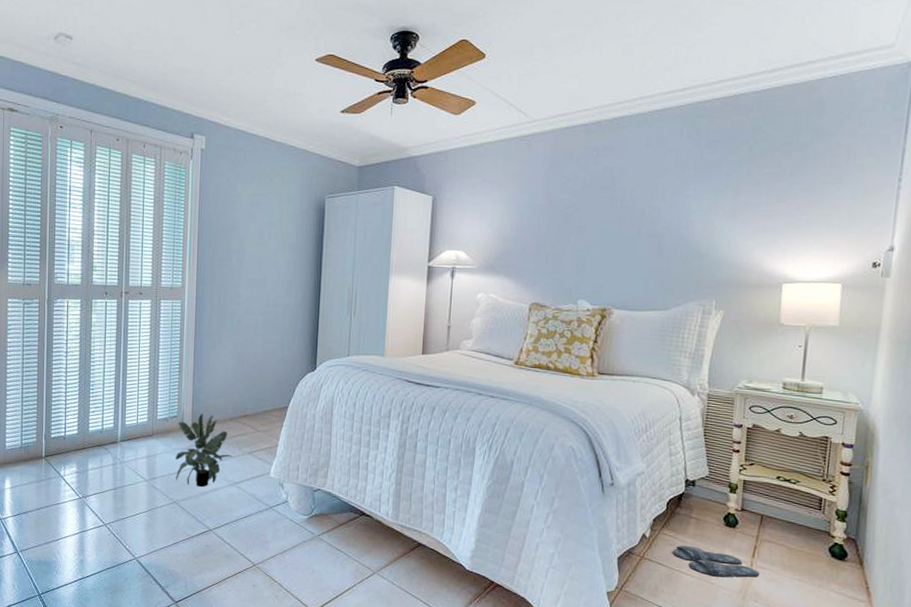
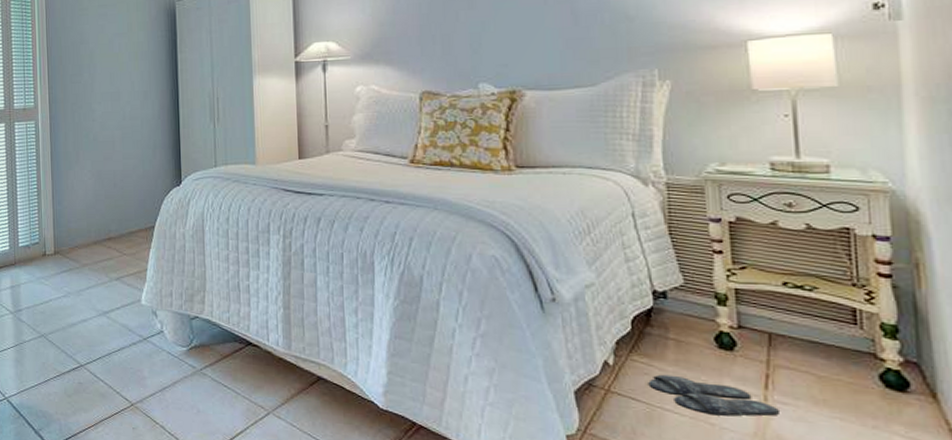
potted plant: present [175,414,232,487] -> none [40,239,99,318]

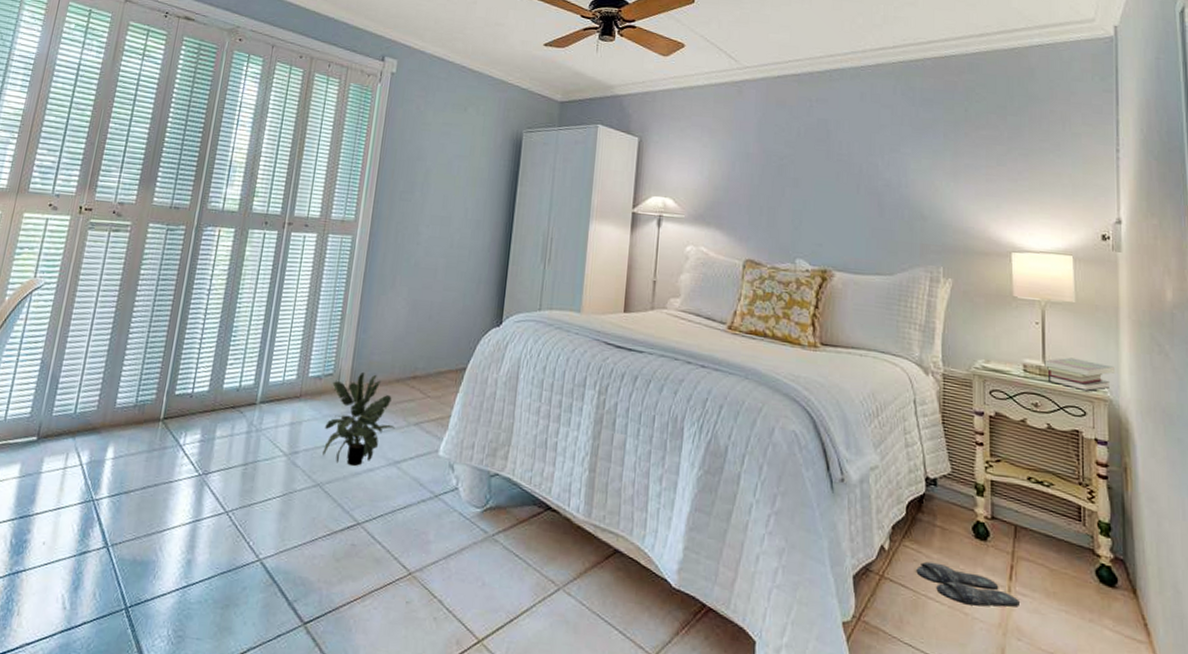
potted plant: none [40,239,99,318] -> present [322,373,395,466]
books: none [798,149,898,185] -> present [1044,357,1115,392]

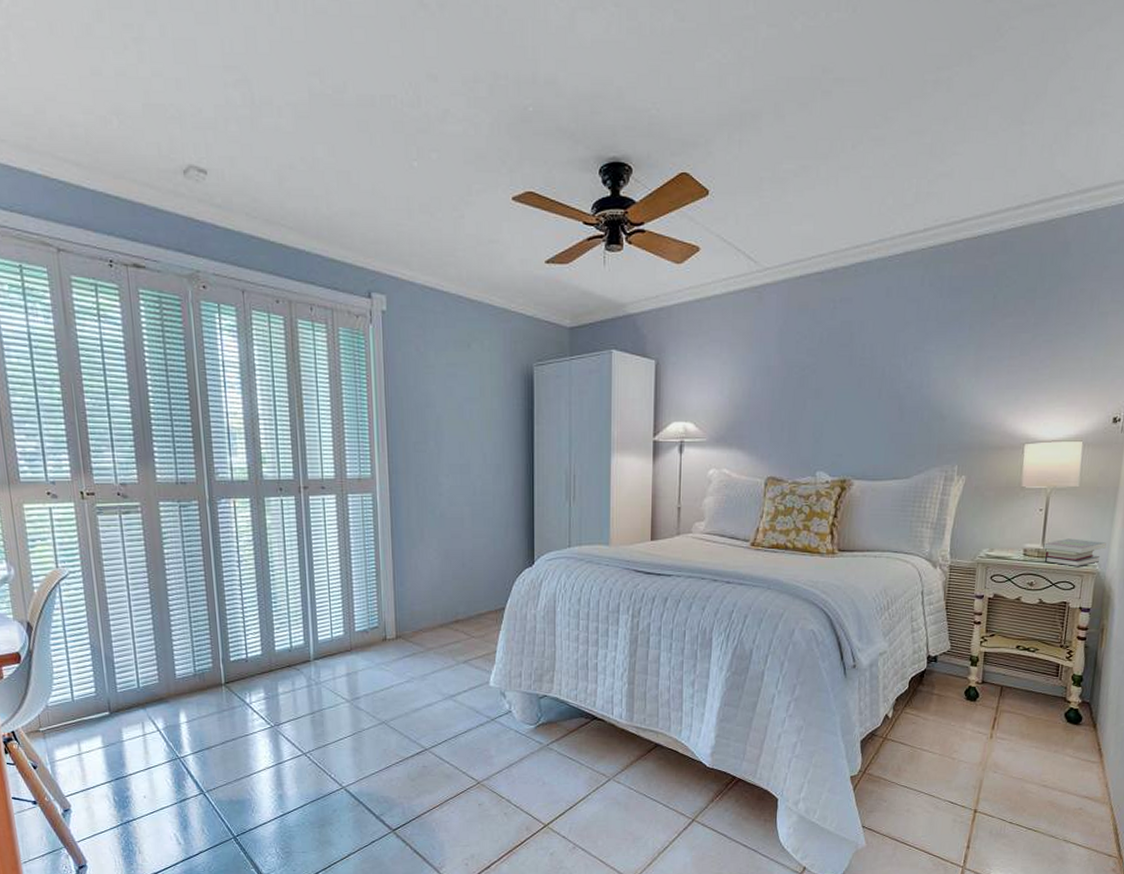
potted plant: present [322,373,395,466] -> none [379,622,446,703]
slippers: present [916,561,1019,607] -> none [914,723,999,751]

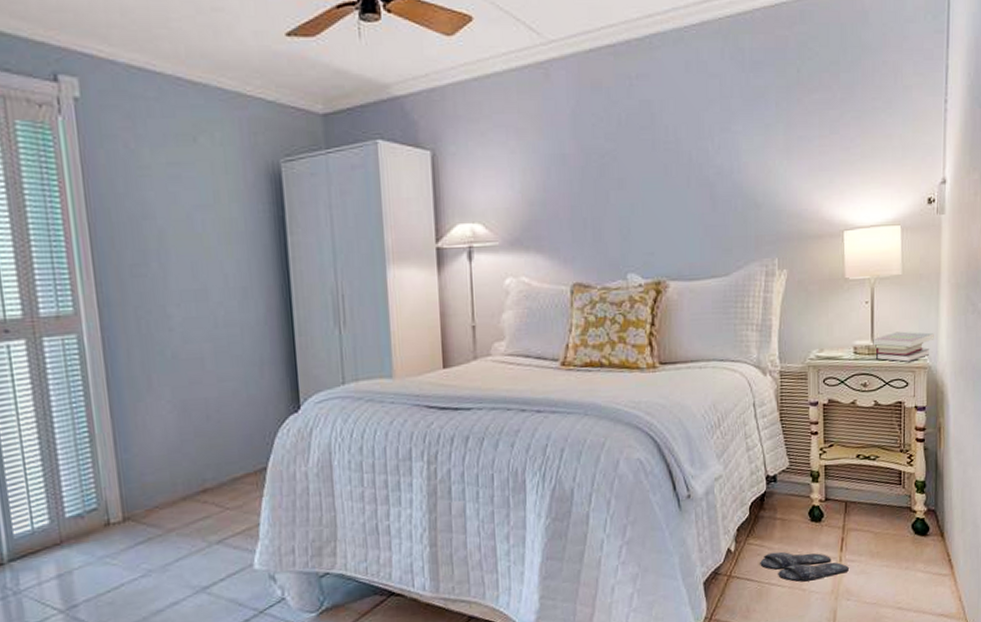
slippers: none [914,723,999,751] -> present [760,551,849,582]

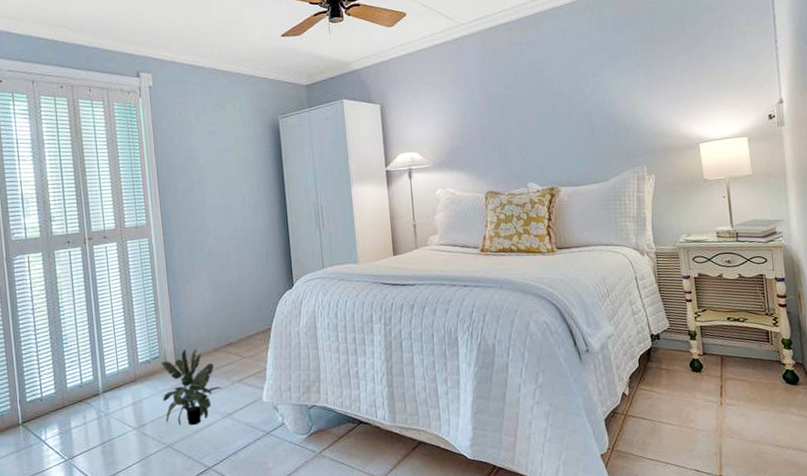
potted plant: none [100,497,194,606] -> present [161,349,222,426]
slippers: present [760,551,849,582] -> none [651,396,730,421]

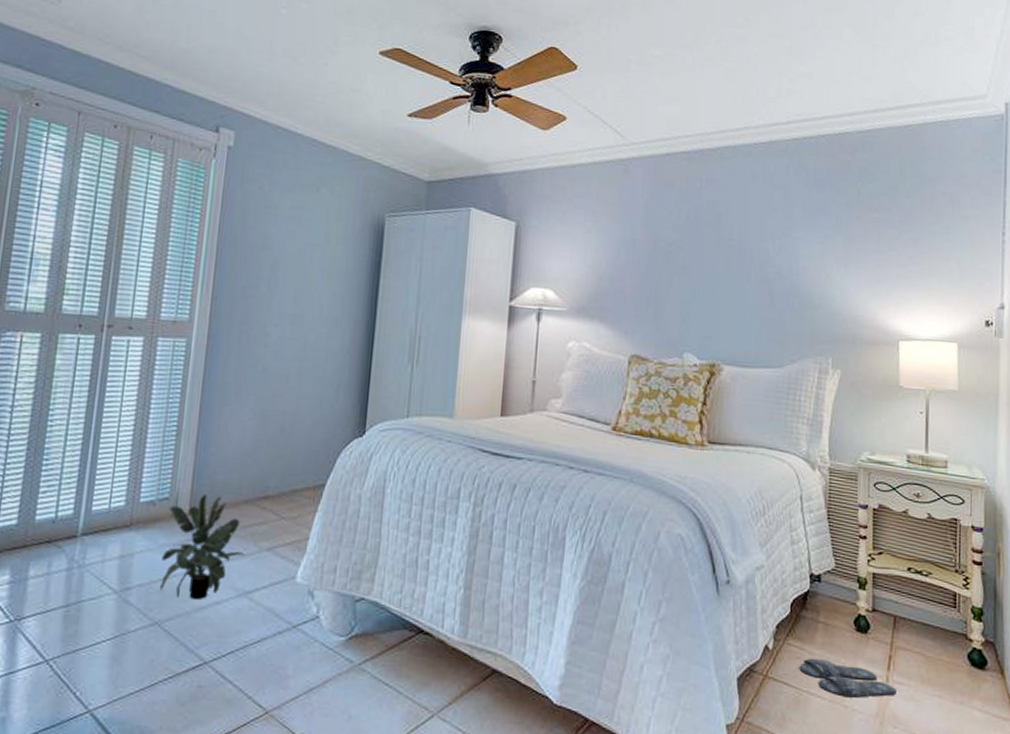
slippers: none [651,396,730,421] -> present [799,658,896,698]
books: present [732,218,786,243] -> none [927,446,992,480]

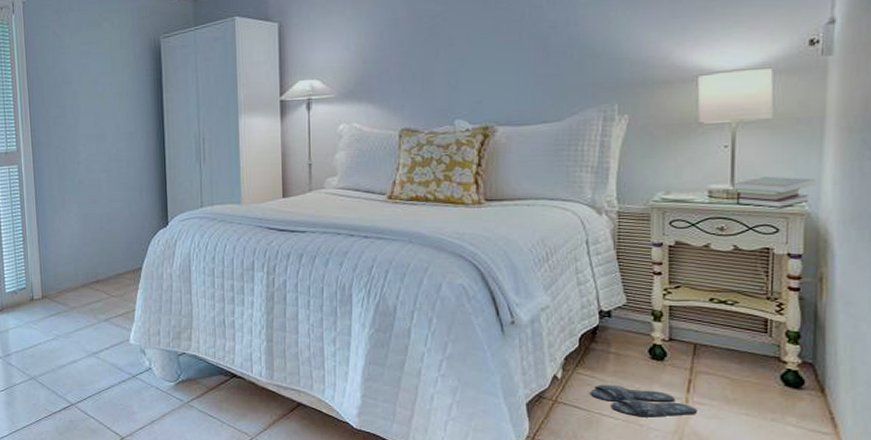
potted plant: present [160,495,245,599] -> none [27,283,88,360]
books: none [927,446,992,480] -> present [733,176,815,209]

